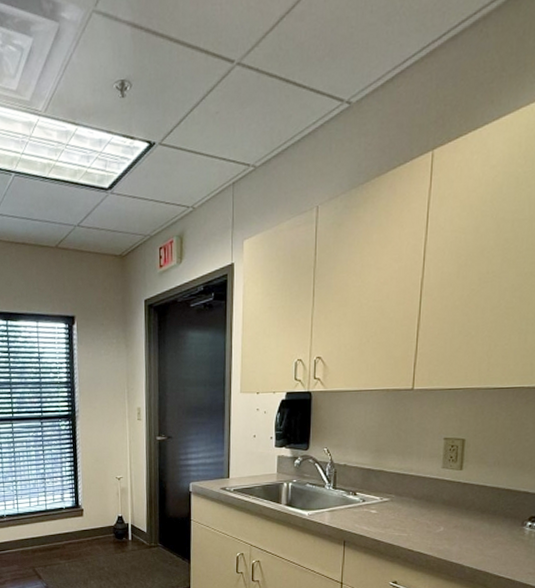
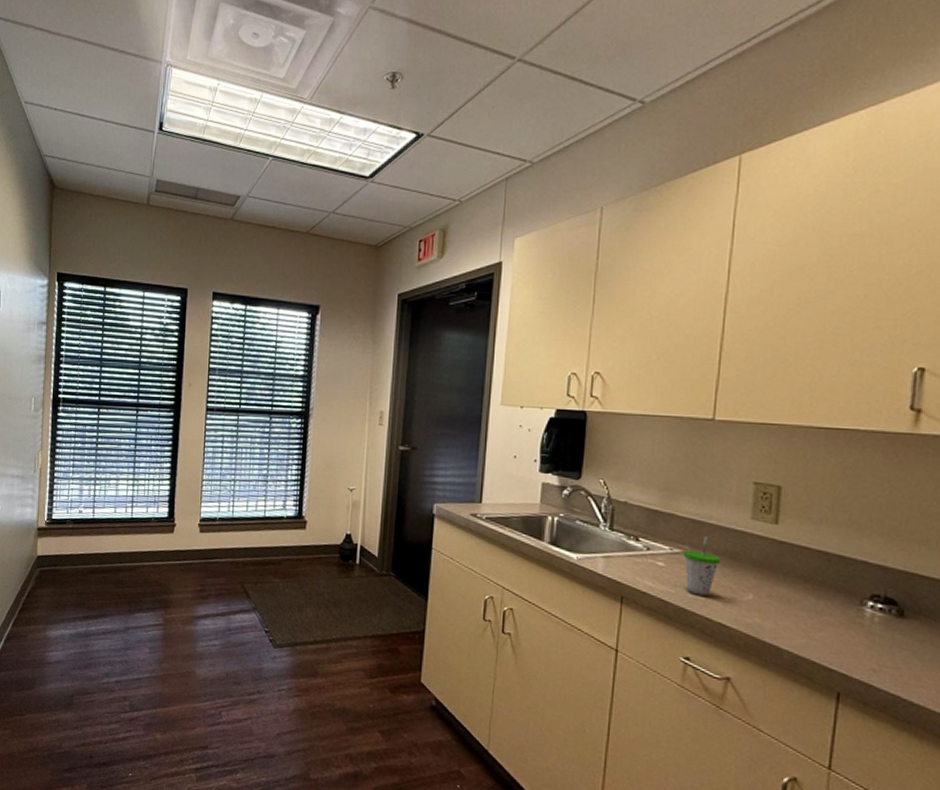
cup: none [391,485,419,533] -> present [684,536,720,596]

